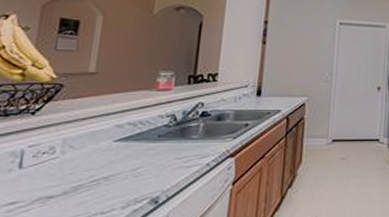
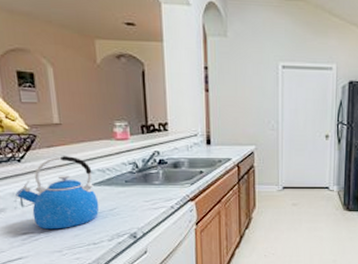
kettle: none [15,106,121,197] -> present [15,155,99,230]

